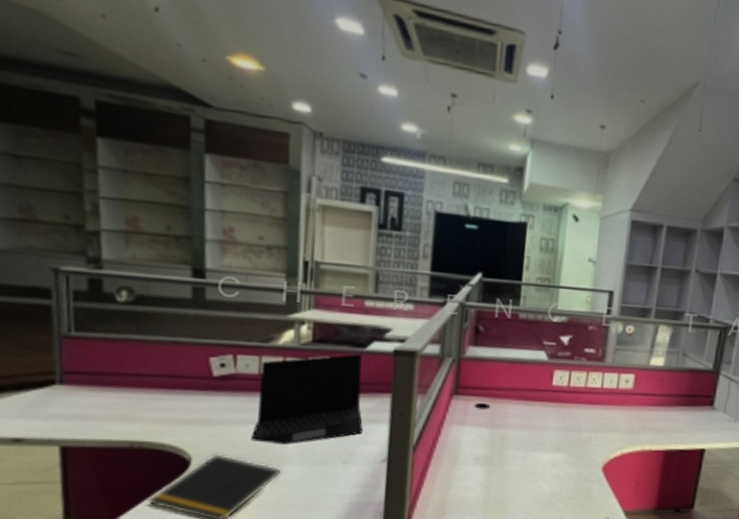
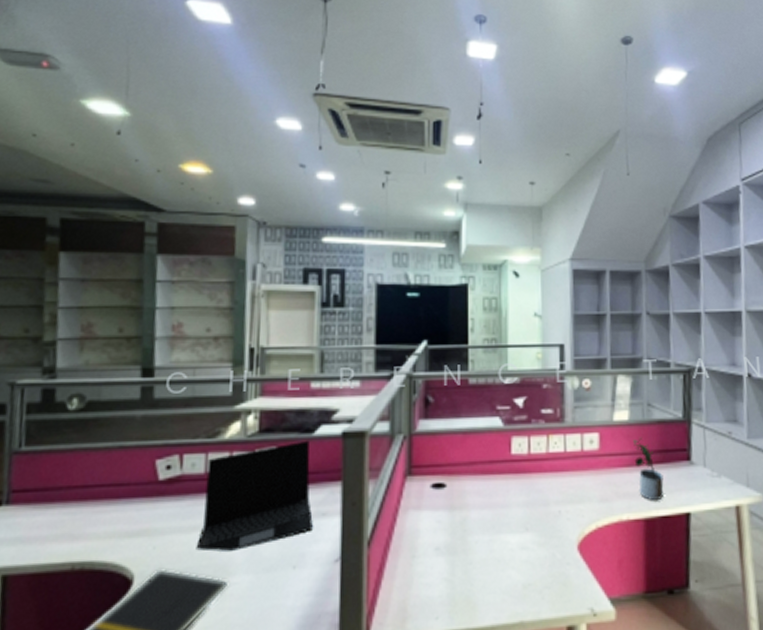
potted plant: none [663,382,687,437] -> present [633,437,664,501]

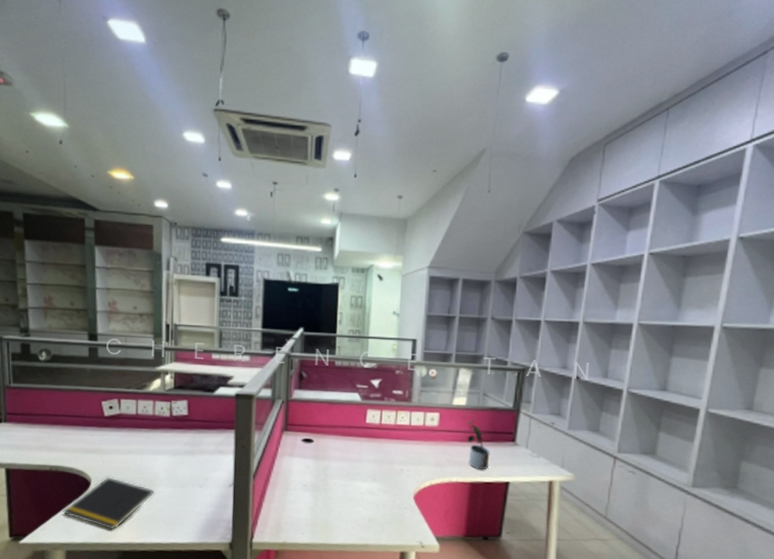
laptop: present [196,440,313,553] -> none [132,397,214,471]

